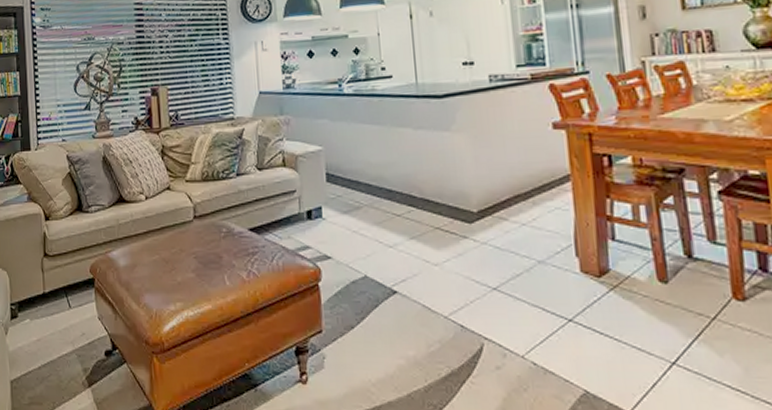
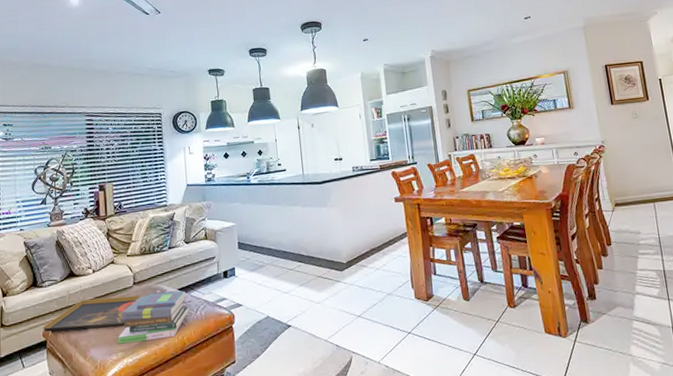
decorative tray: none [89,231,212,271] -> present [42,294,149,332]
books: none [175,231,263,292] -> present [117,290,189,344]

